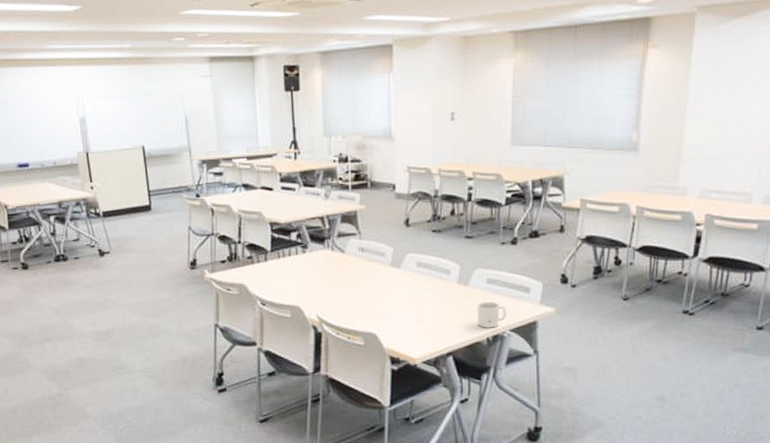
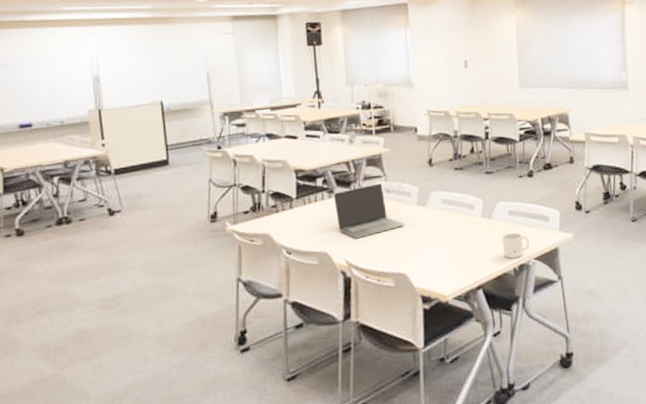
laptop: none [307,241,377,296] -> present [333,183,404,239]

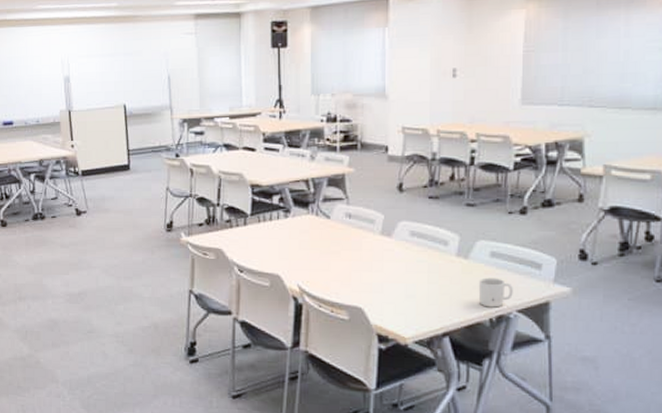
laptop: present [333,183,404,239] -> none [289,206,365,265]

